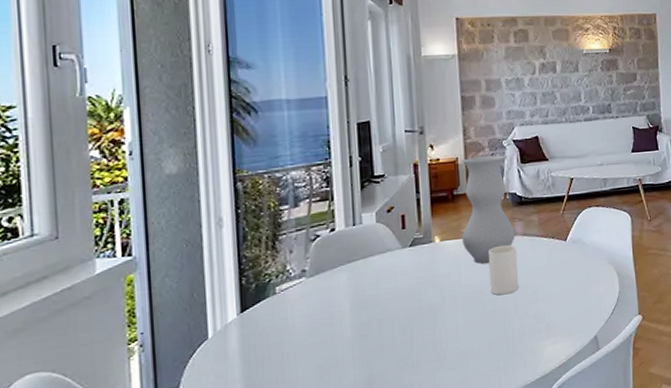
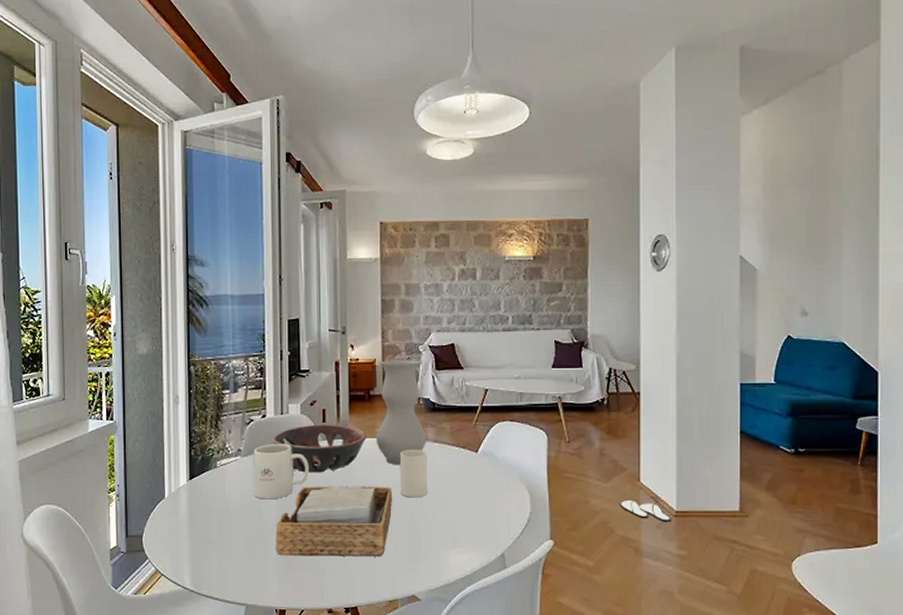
mug: none [320,257,389,322] -> present [252,443,309,500]
decorative bowl: none [343,229,453,286] -> present [271,424,368,473]
napkin holder: none [352,286,483,381] -> present [275,486,393,557]

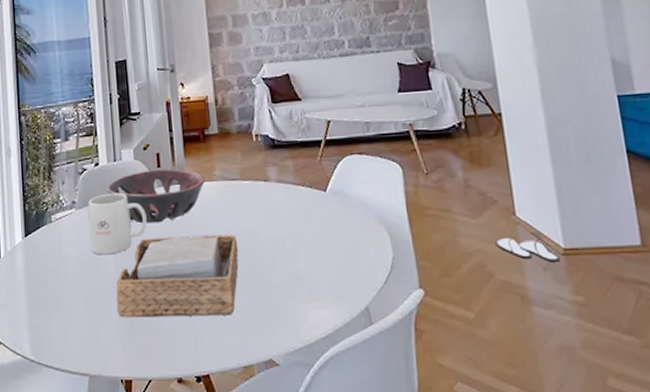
vase: present [375,360,426,465] -> none [211,94,269,210]
cup: present [399,449,428,498] -> none [242,191,276,246]

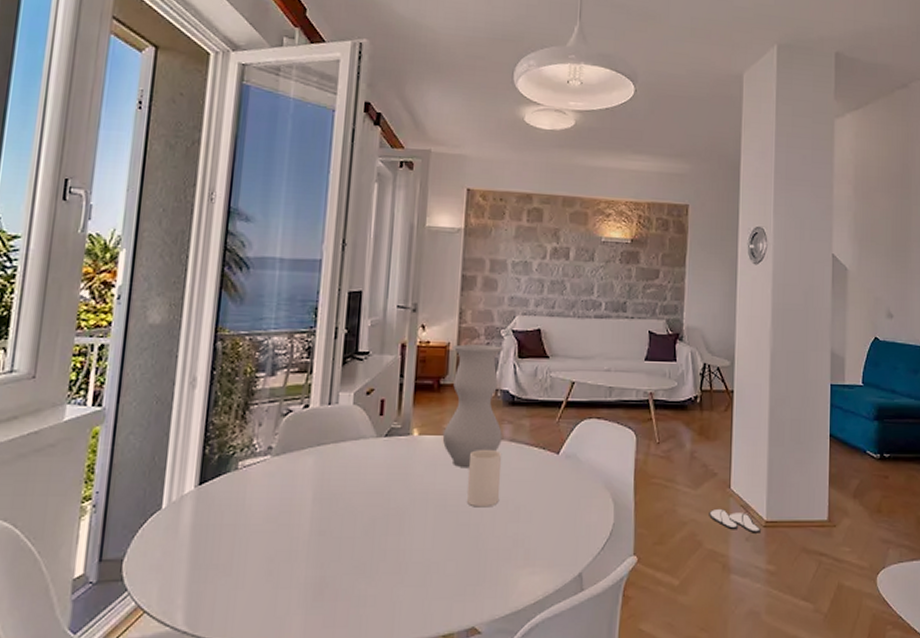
mug: present [87,192,147,255] -> none [282,440,358,510]
decorative bowl: present [106,169,206,224] -> none [313,417,433,477]
napkin holder: present [116,234,239,318] -> none [304,493,458,582]
vase: none [211,94,269,210] -> present [442,344,504,469]
cup: none [242,191,276,246] -> present [466,449,502,508]

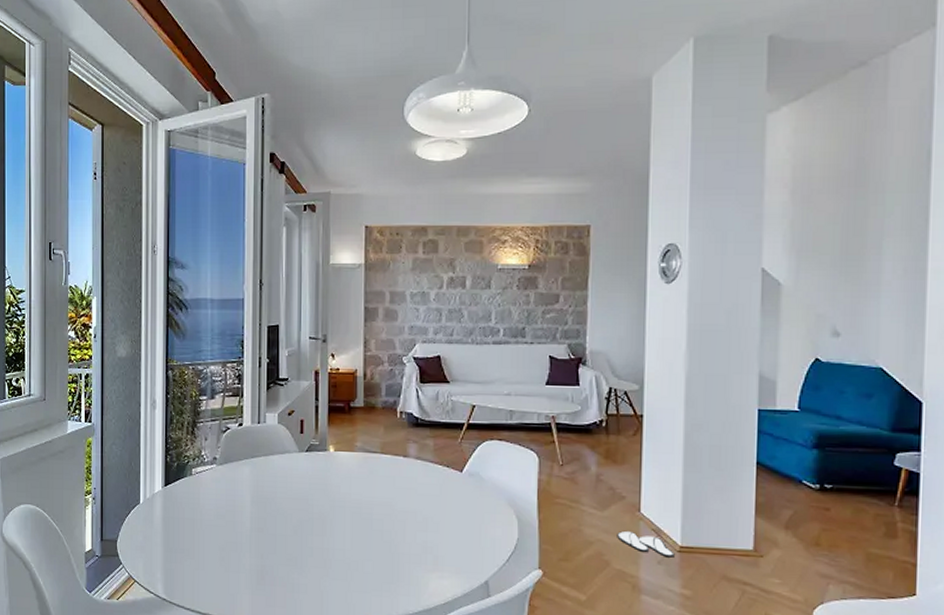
vase: present [442,344,504,469] -> none [355,371,408,482]
cup: present [466,449,502,508] -> none [378,465,409,517]

